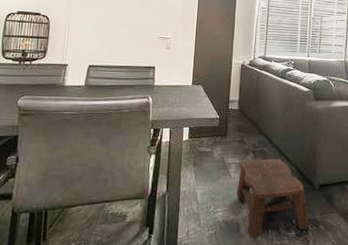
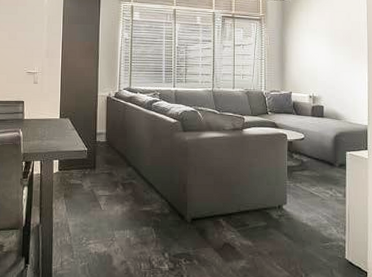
stool: present [236,159,309,238] -> none [107,191,182,271]

